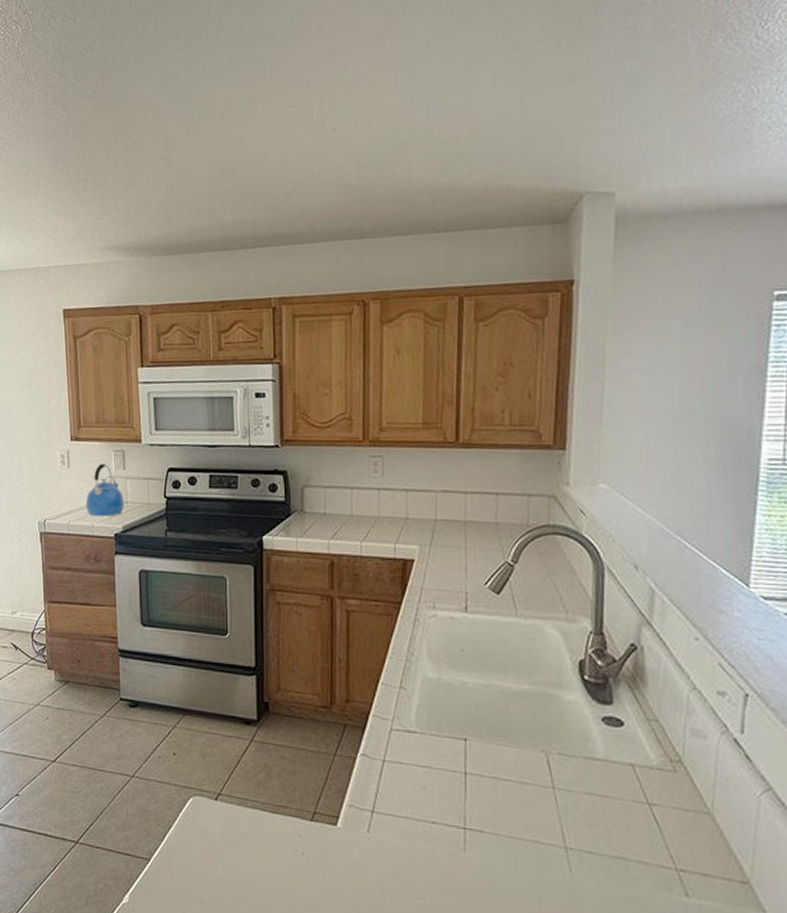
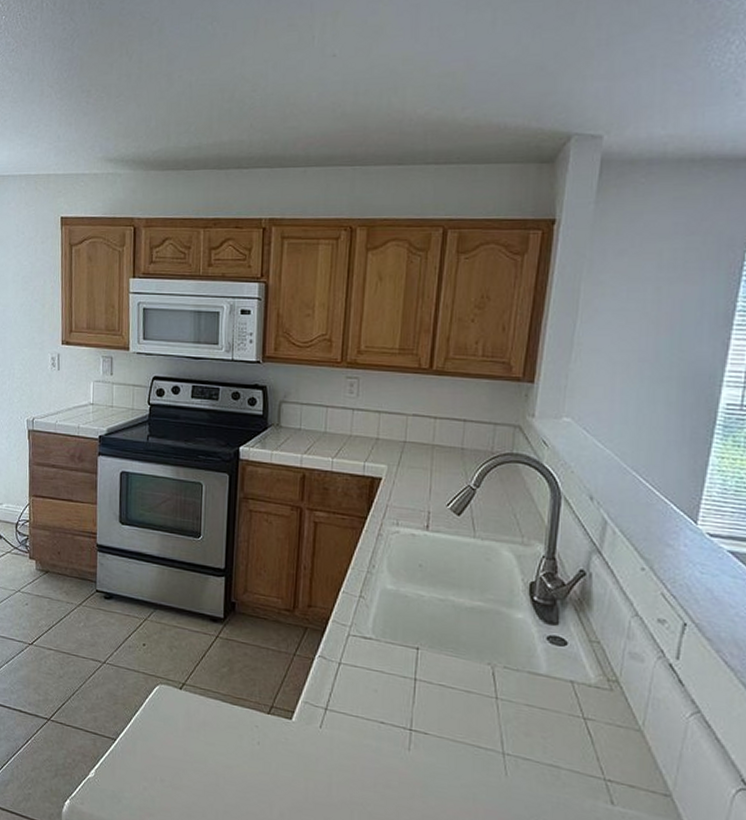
kettle: present [85,463,125,517] -> none [72,367,111,419]

